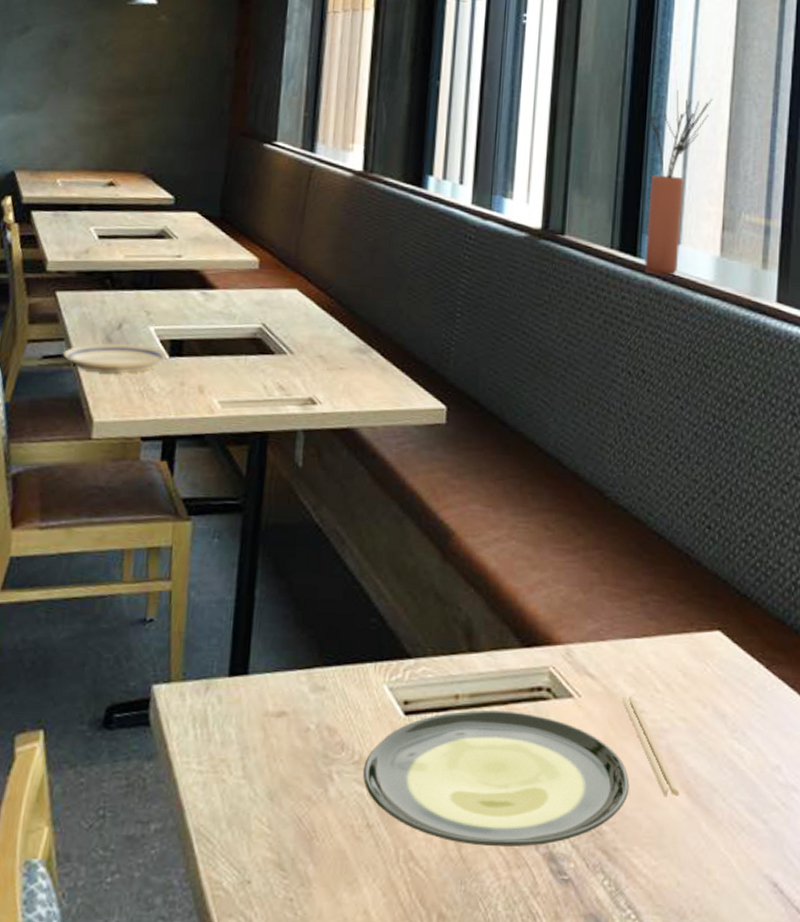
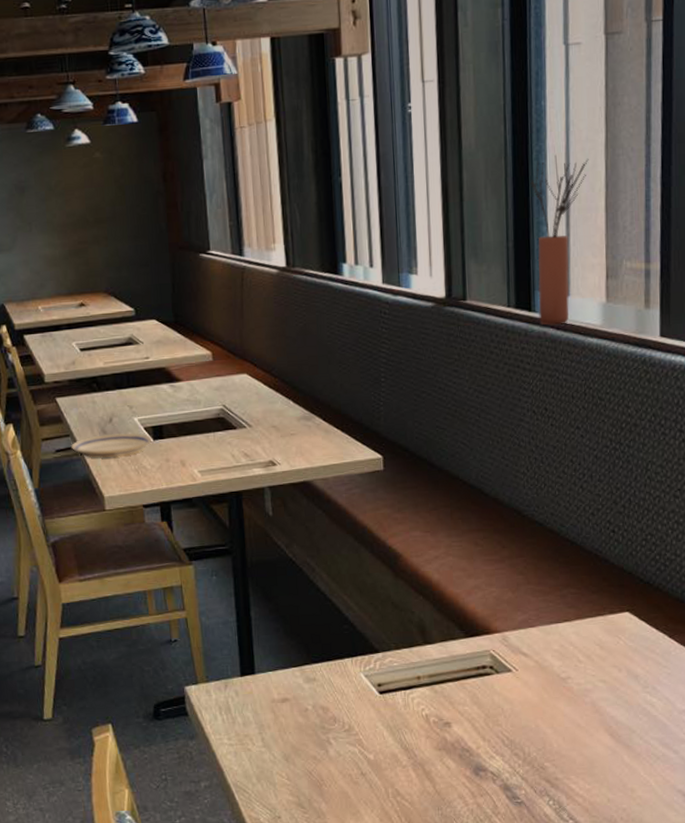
plate: present [362,710,630,847] -> none [352,685,564,783]
chopsticks: present [622,696,680,797] -> none [552,667,605,739]

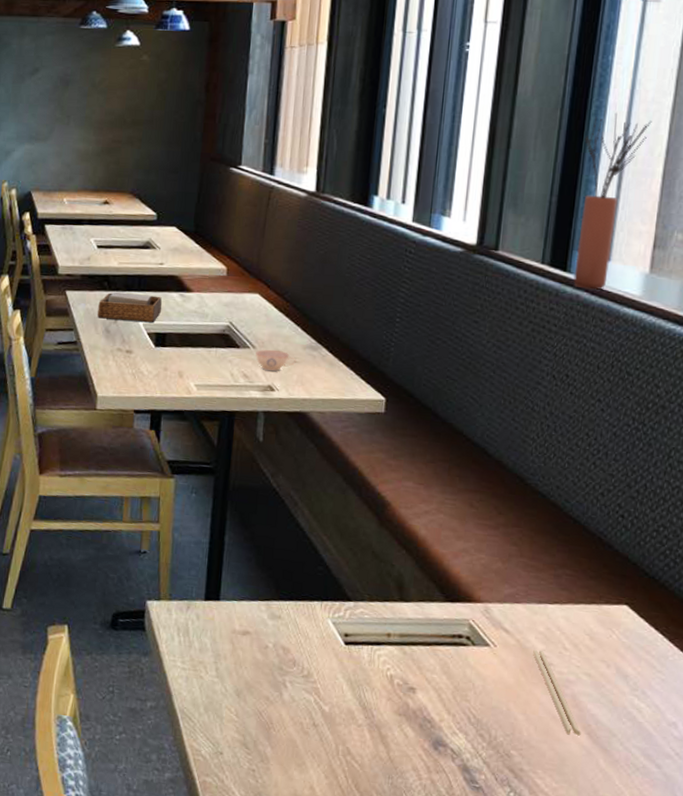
plate: present [71,432,152,458] -> none [73,334,153,358]
napkin holder: none [90,390,155,421] -> present [97,292,163,323]
teacup: none [253,426,293,447] -> present [255,350,296,372]
chopsticks: none [552,667,605,739] -> present [533,650,581,736]

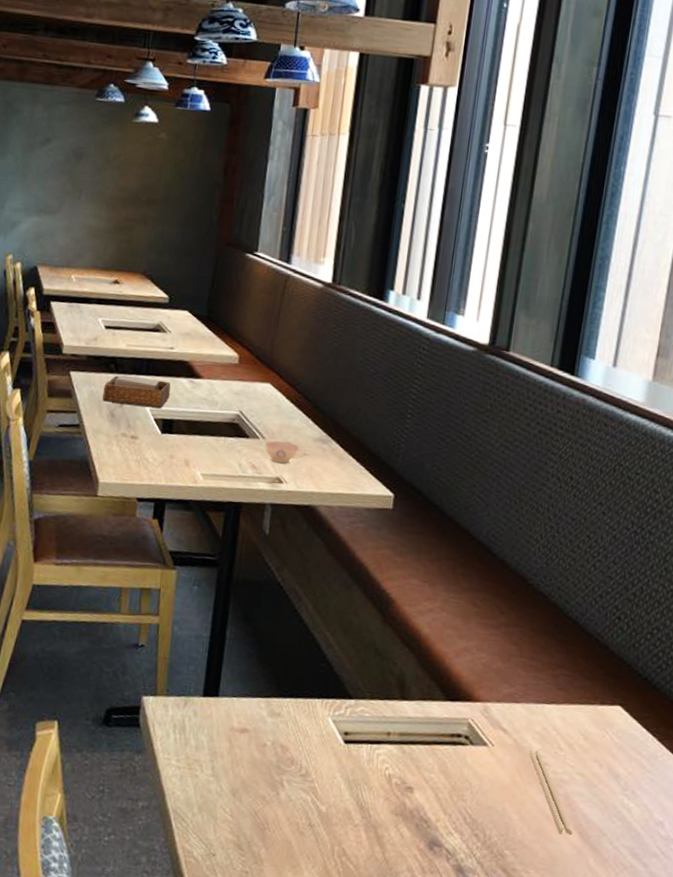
vase: present [573,112,652,290] -> none [580,222,660,395]

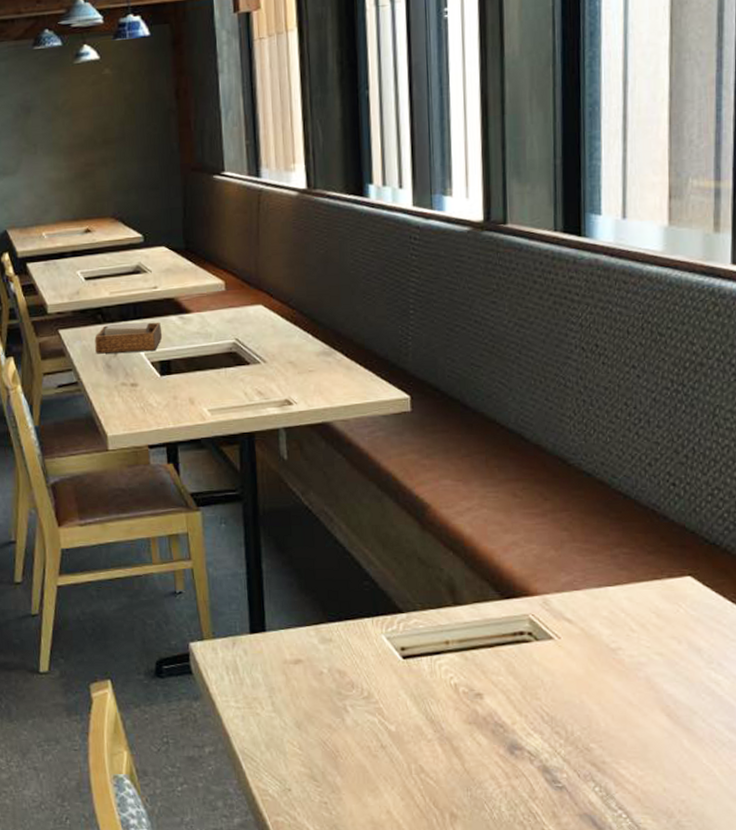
teacup: present [265,441,306,464] -> none [267,362,311,385]
chopsticks: present [529,750,573,836] -> none [600,636,661,719]

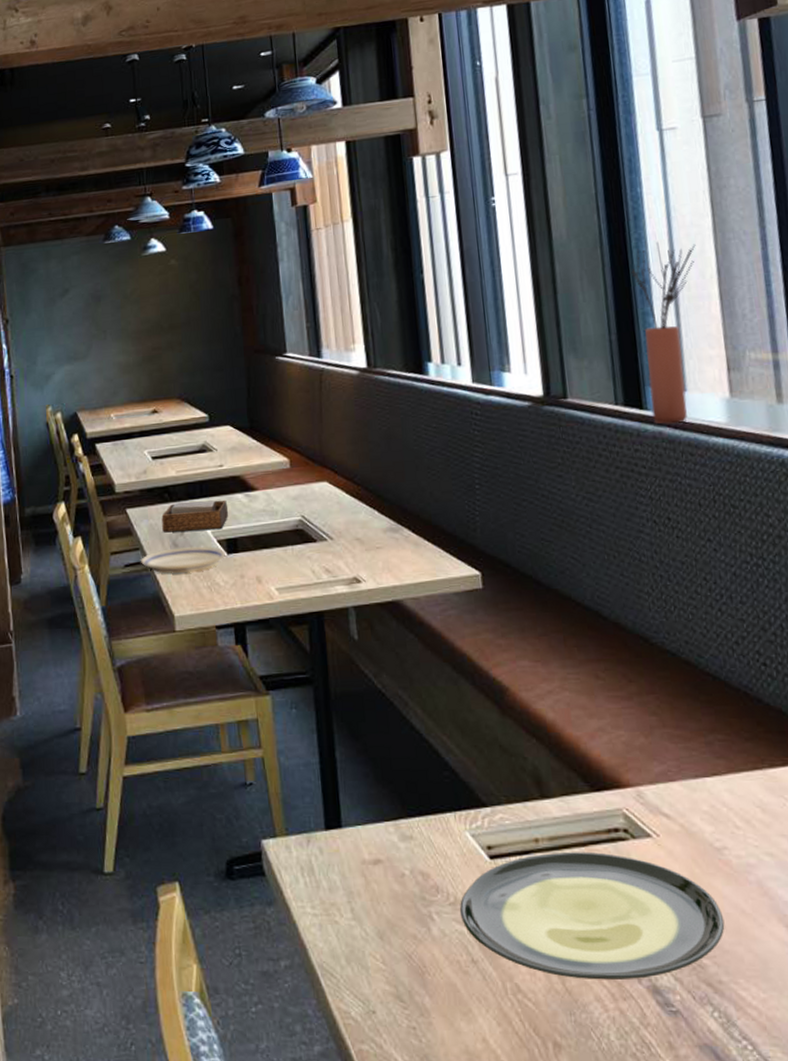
plate: none [74,367,158,395] -> present [141,546,225,574]
plate: none [372,652,613,762] -> present [459,852,725,980]
vase: none [582,60,650,252] -> present [631,241,696,424]

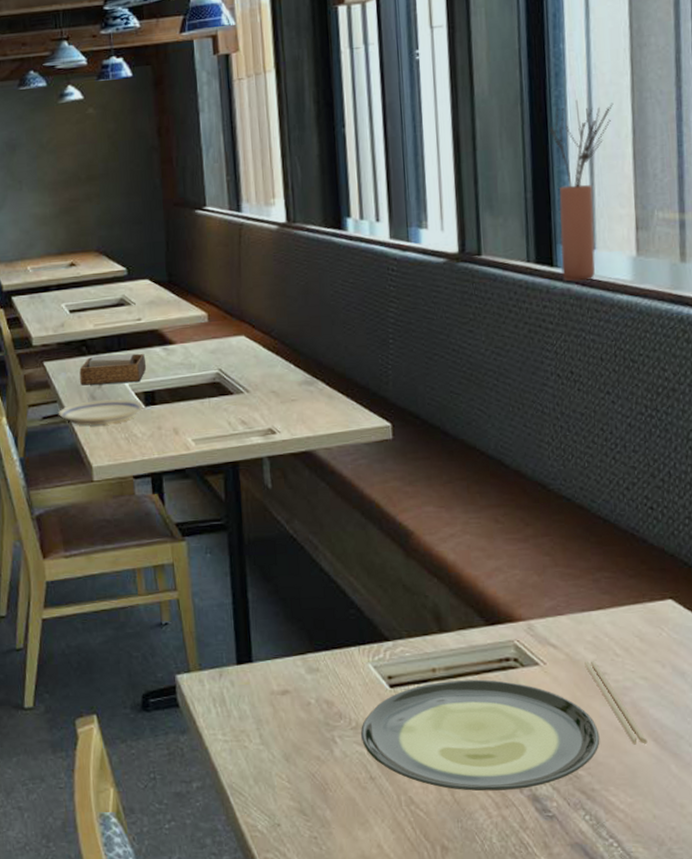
chopsticks: none [702,834,779,931] -> present [584,661,648,745]

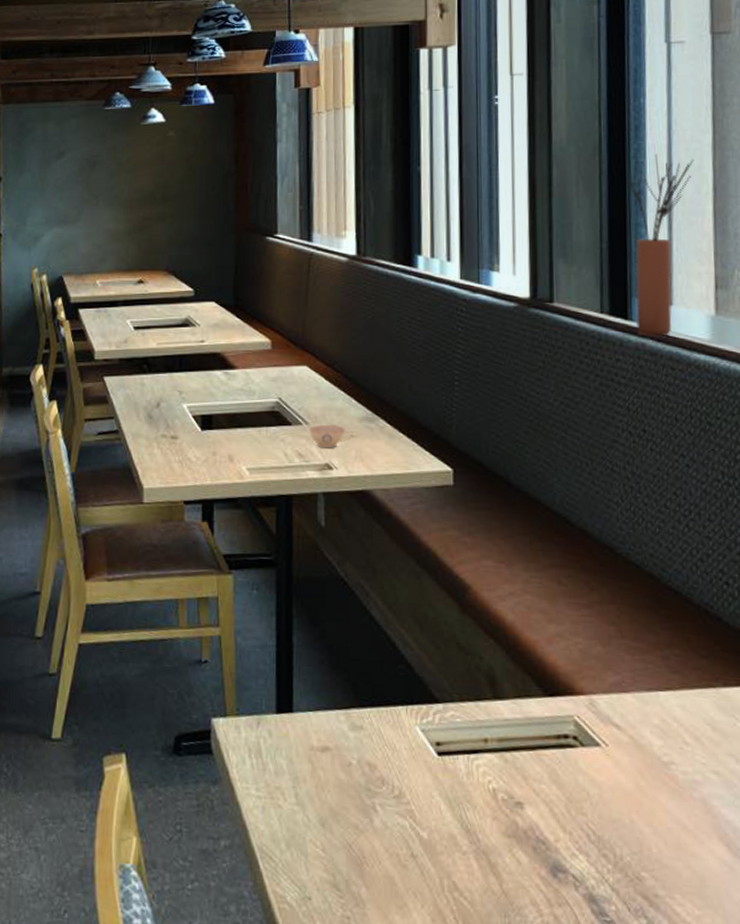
plate: present [59,398,143,426] -> none [114,420,199,445]
napkin holder: present [79,353,147,386] -> none [139,374,206,405]
teacup: none [250,391,294,414] -> present [309,425,353,448]
plate: present [360,679,600,791] -> none [403,754,666,886]
chopsticks: present [584,661,648,745] -> none [650,747,719,849]

